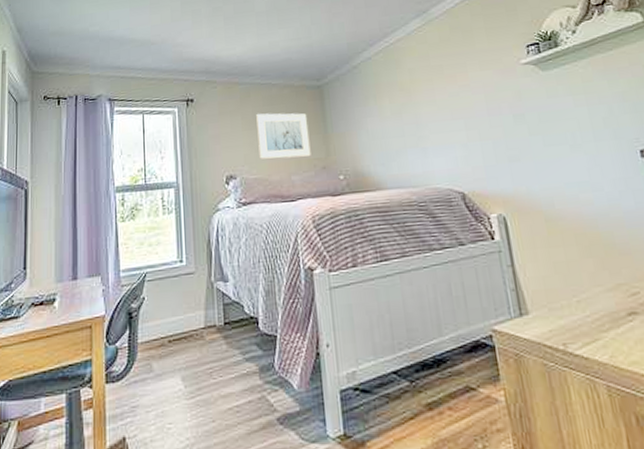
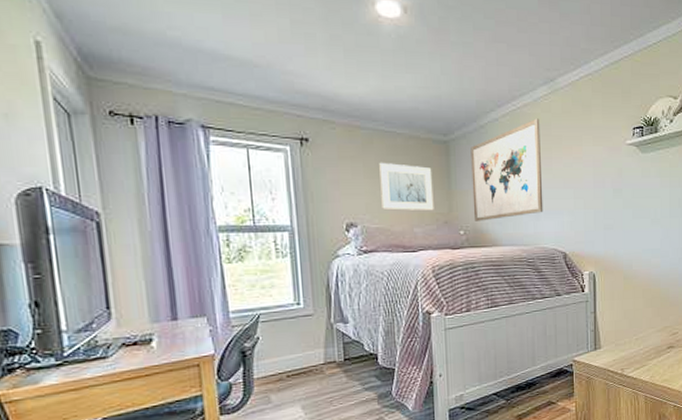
wall art: none [345,51,431,164] -> present [471,118,543,221]

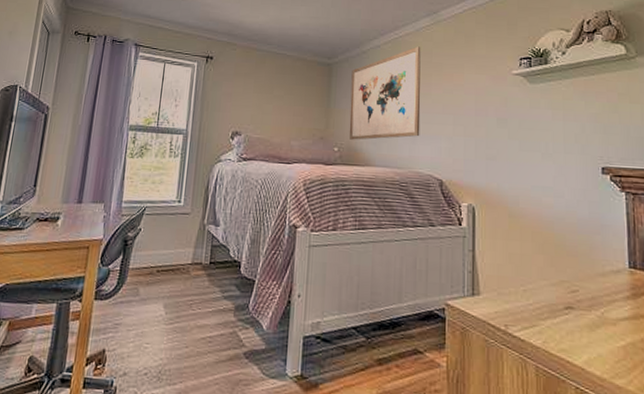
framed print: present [379,162,434,211] -> none [265,79,314,125]

